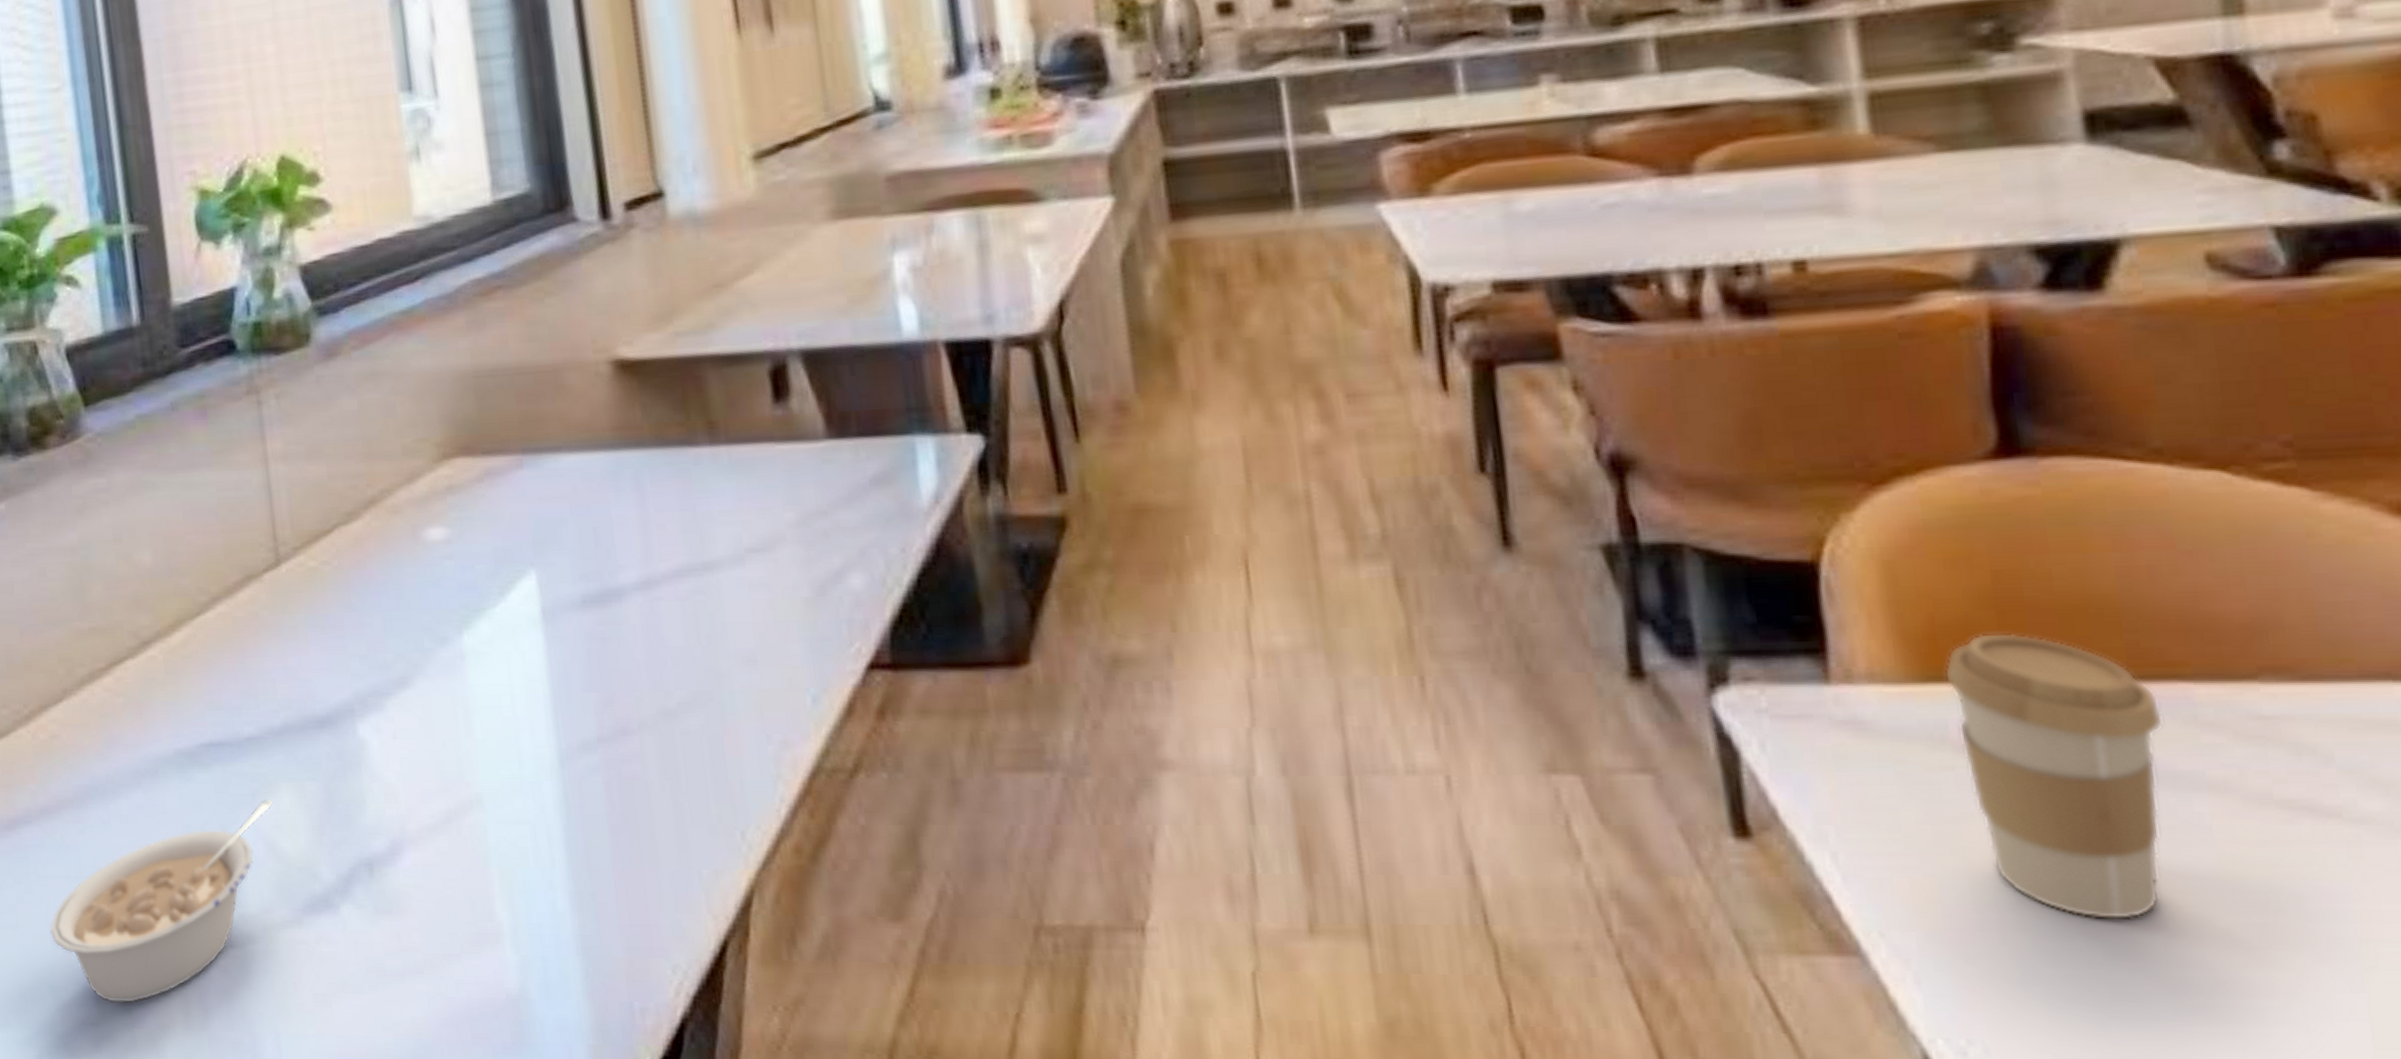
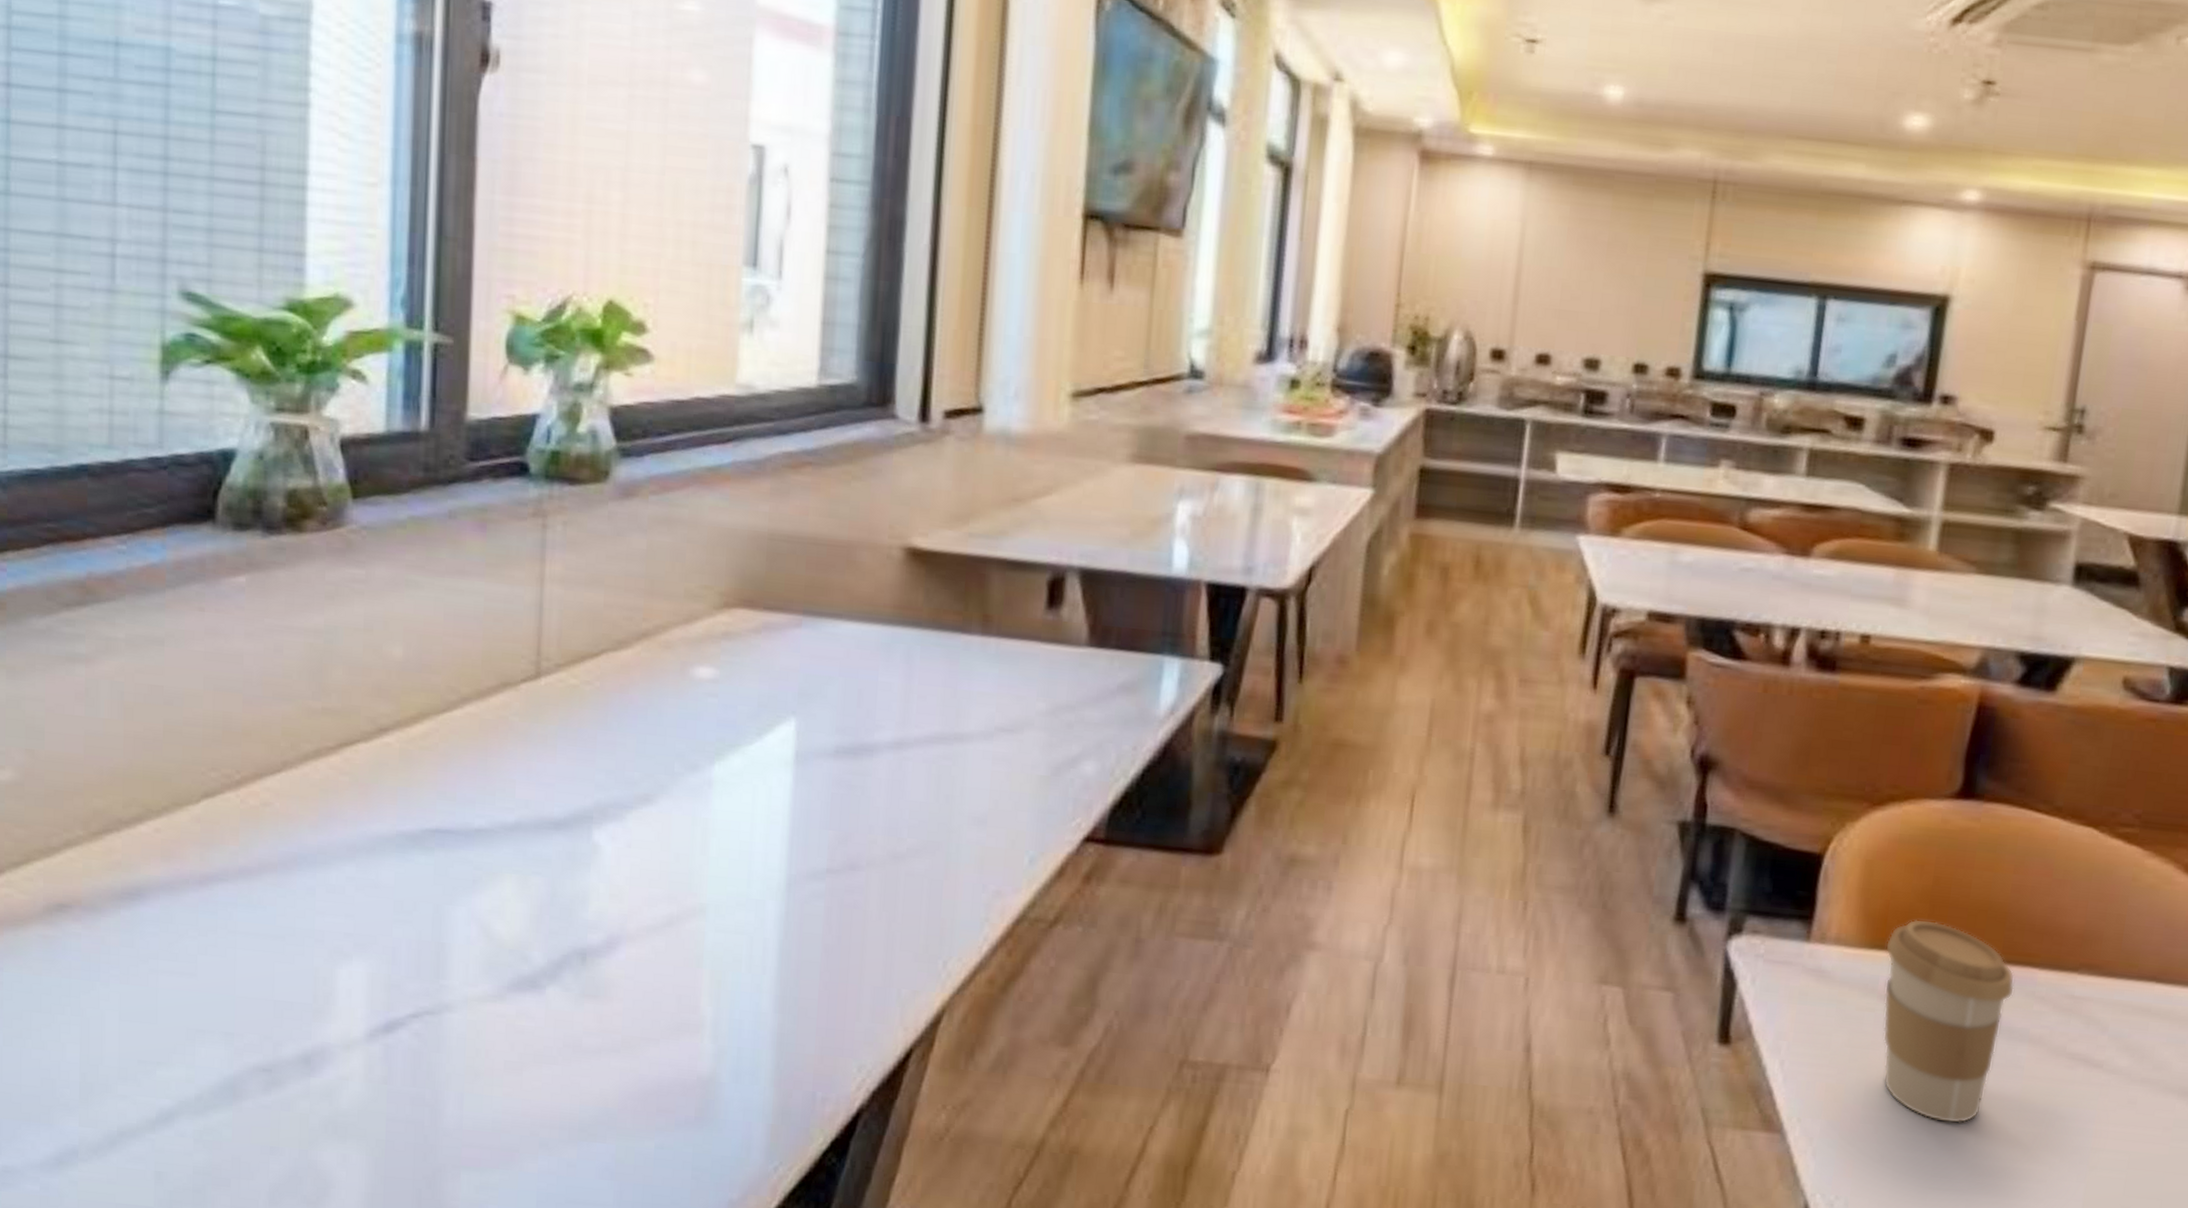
legume: present [49,799,274,1003] -> none [231,885,494,1055]

